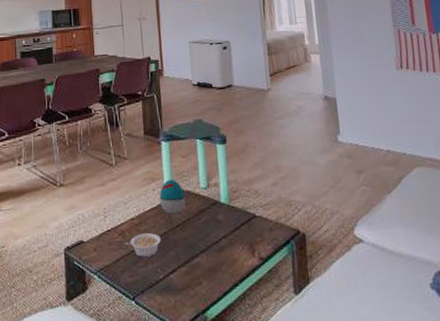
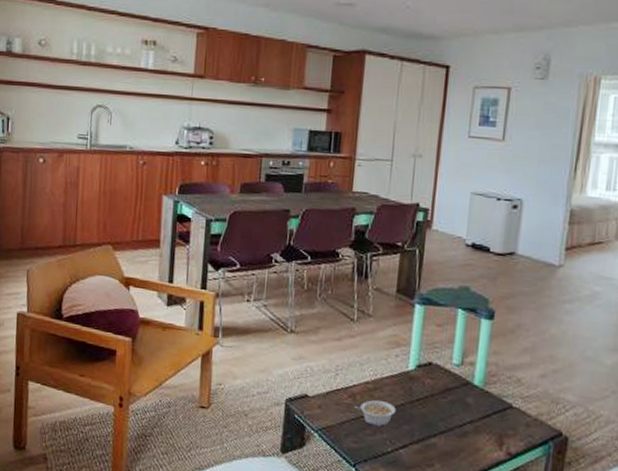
decorative egg: present [159,179,186,215] -> none [401,347,433,387]

